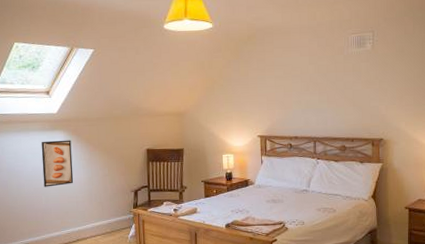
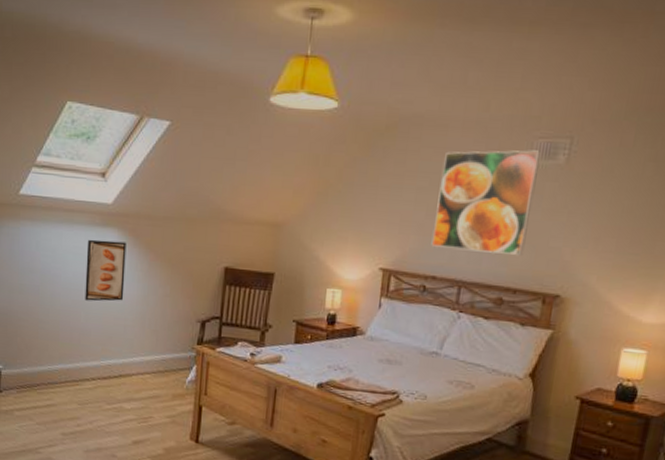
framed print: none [291,42,355,116] -> present [431,150,541,255]

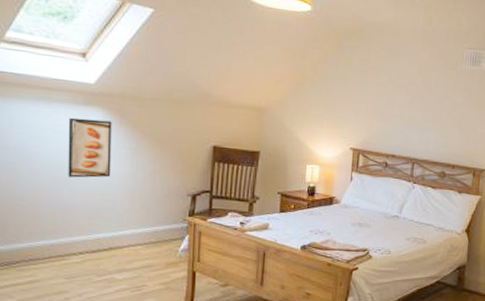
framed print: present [431,150,541,255] -> none [390,55,469,139]

